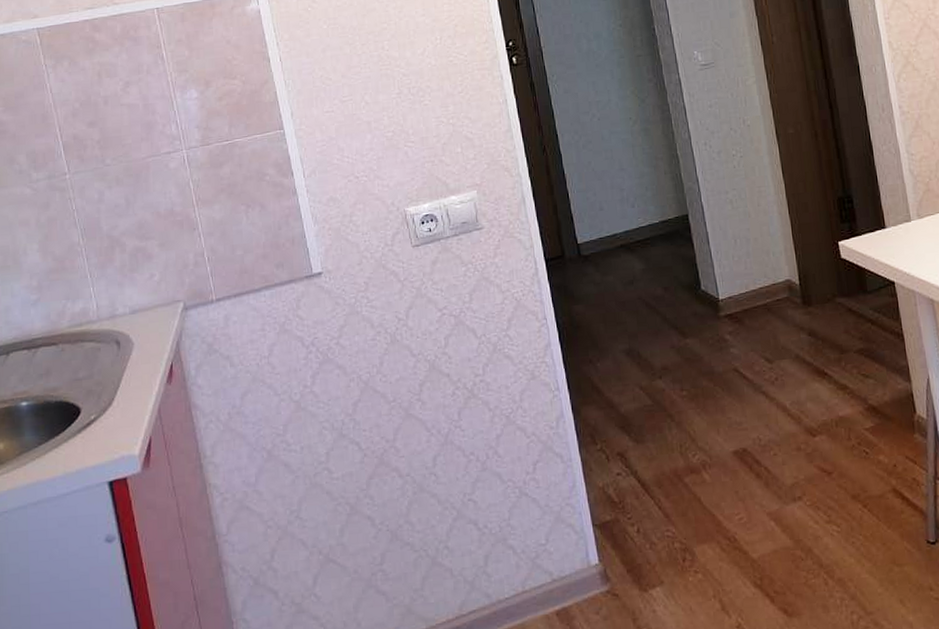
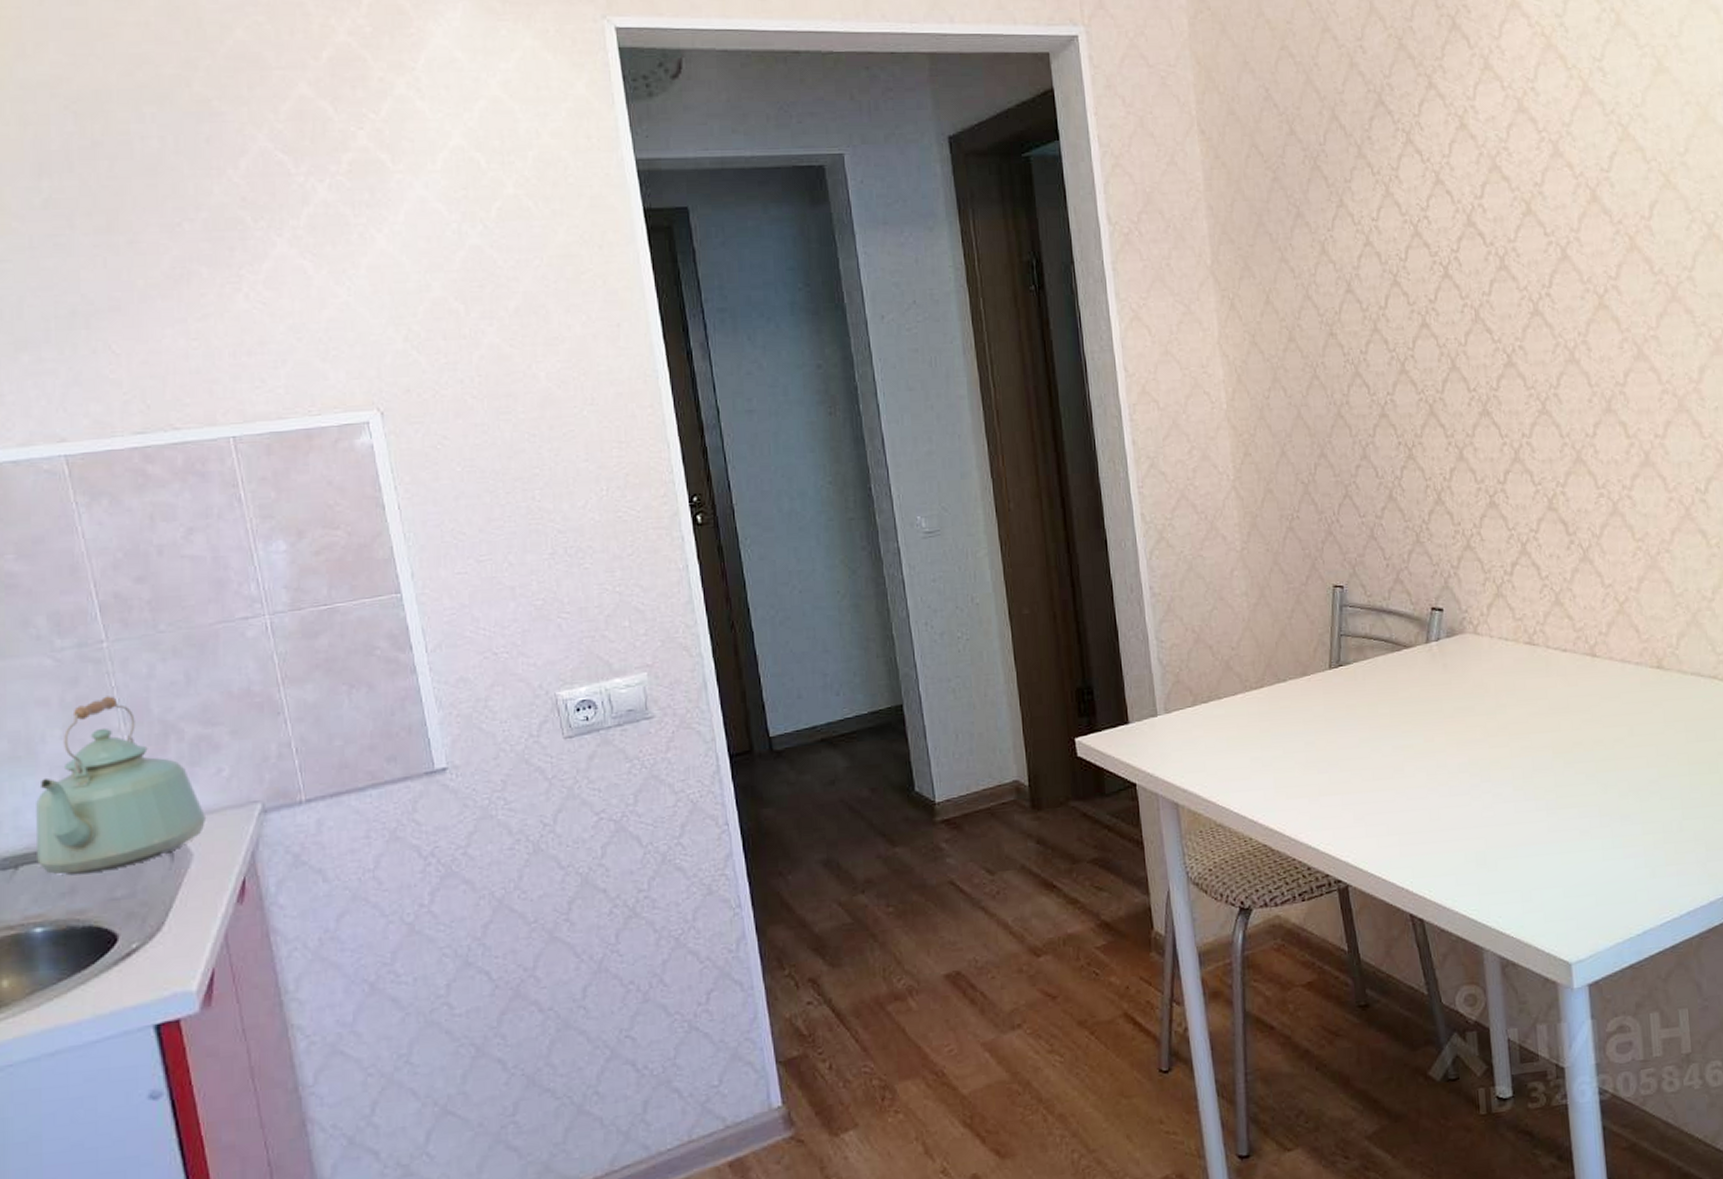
kettle: none [21,217,143,360] -> present [36,696,207,876]

